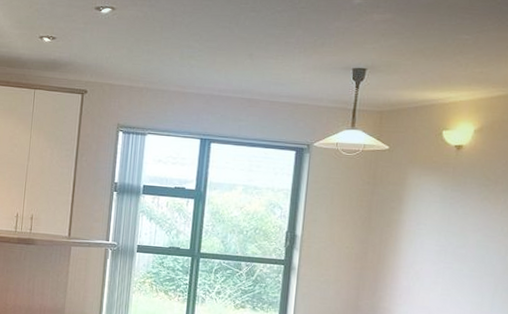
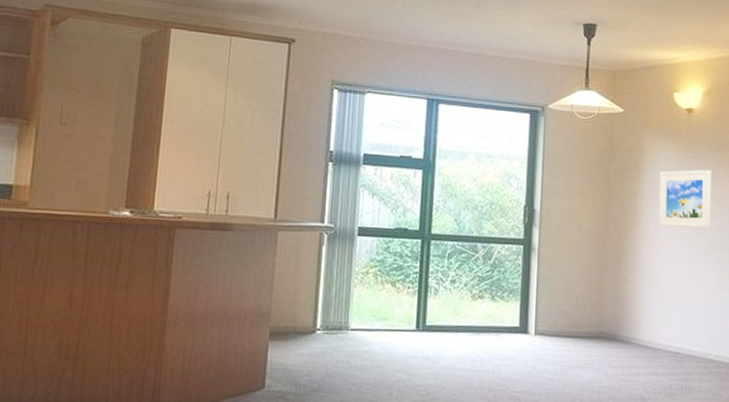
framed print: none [418,202,478,257] -> present [658,169,712,229]

